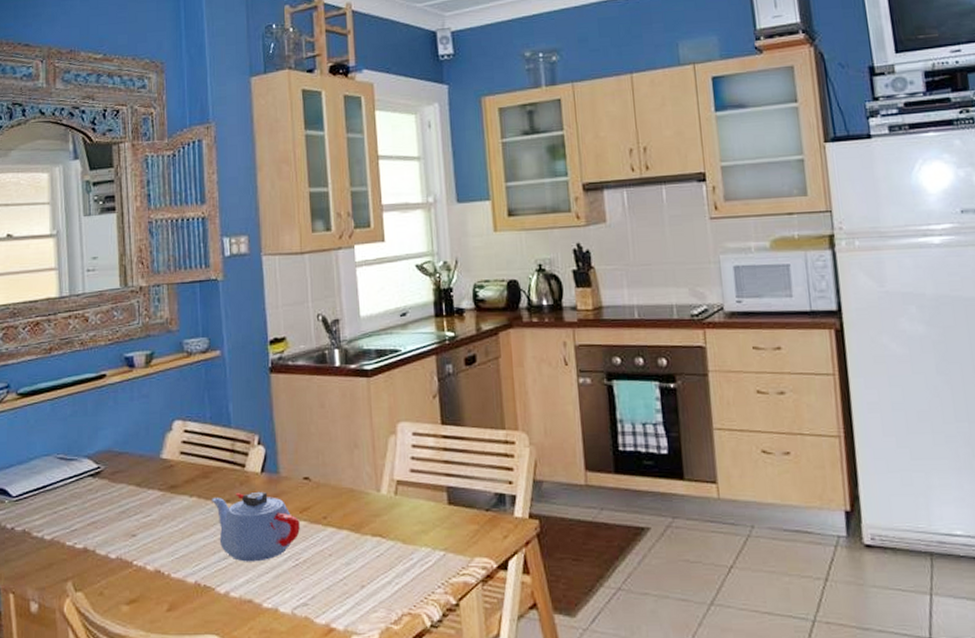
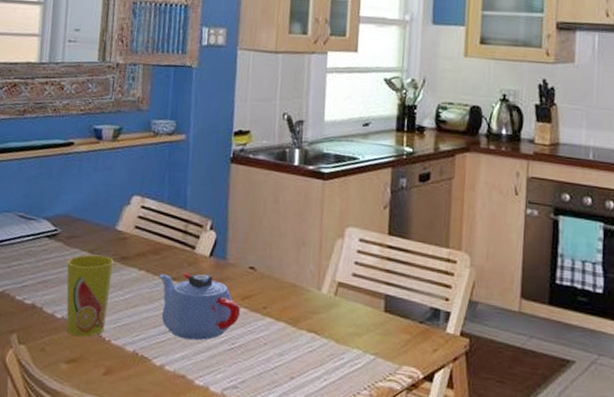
cup: none [115,487,163,574] -> present [66,254,114,337]

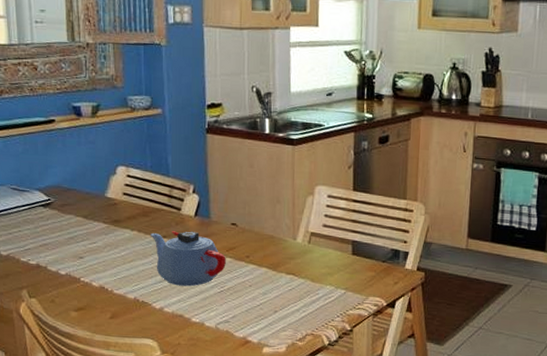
cup: present [66,254,114,337] -> none [64,219,107,289]

